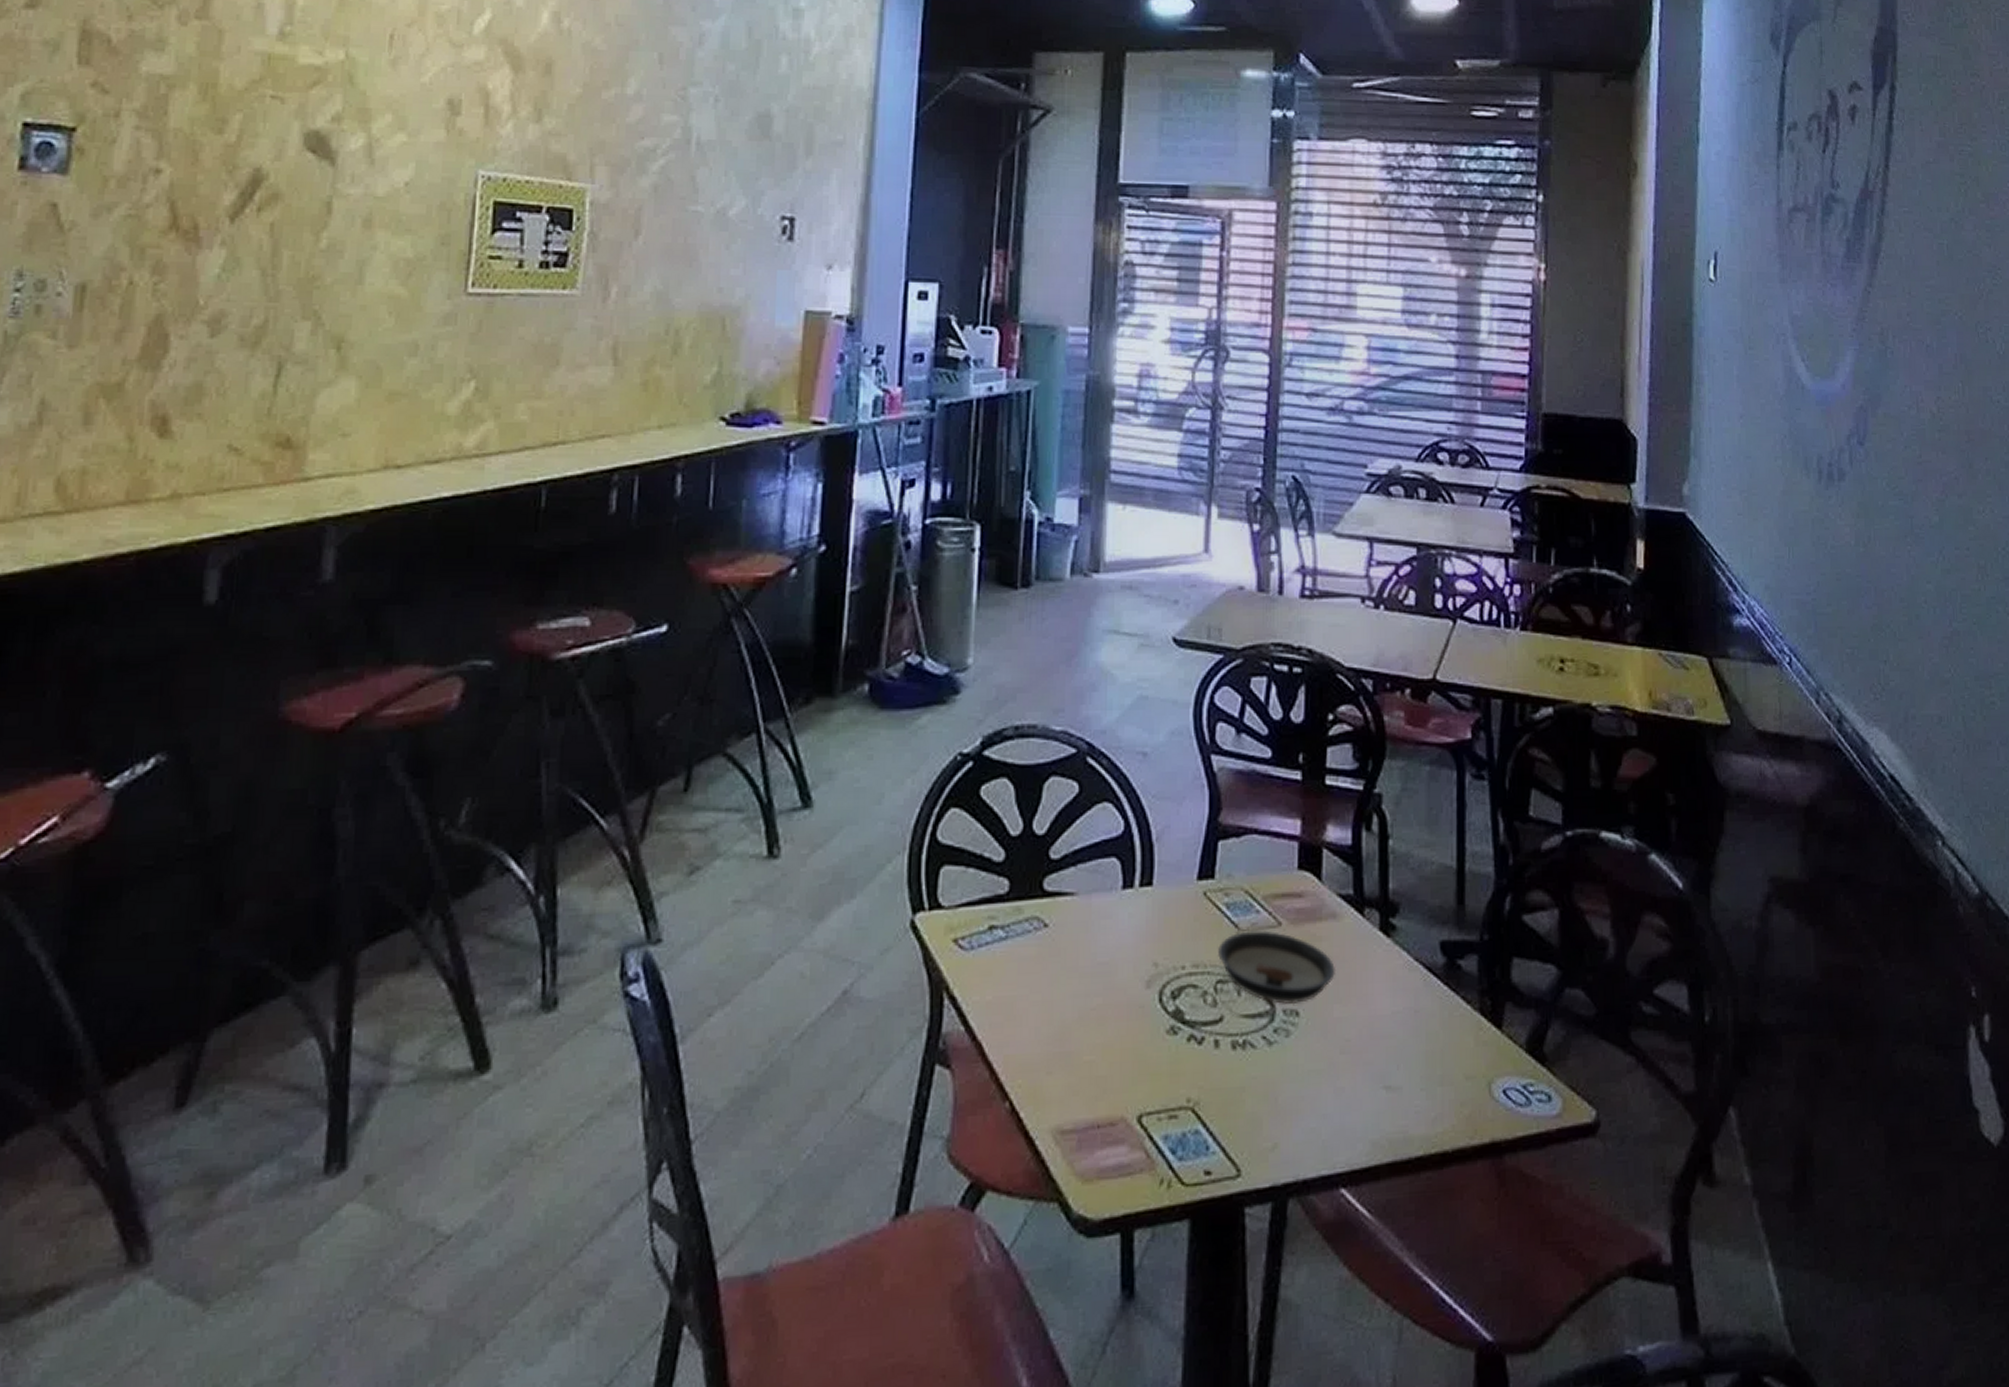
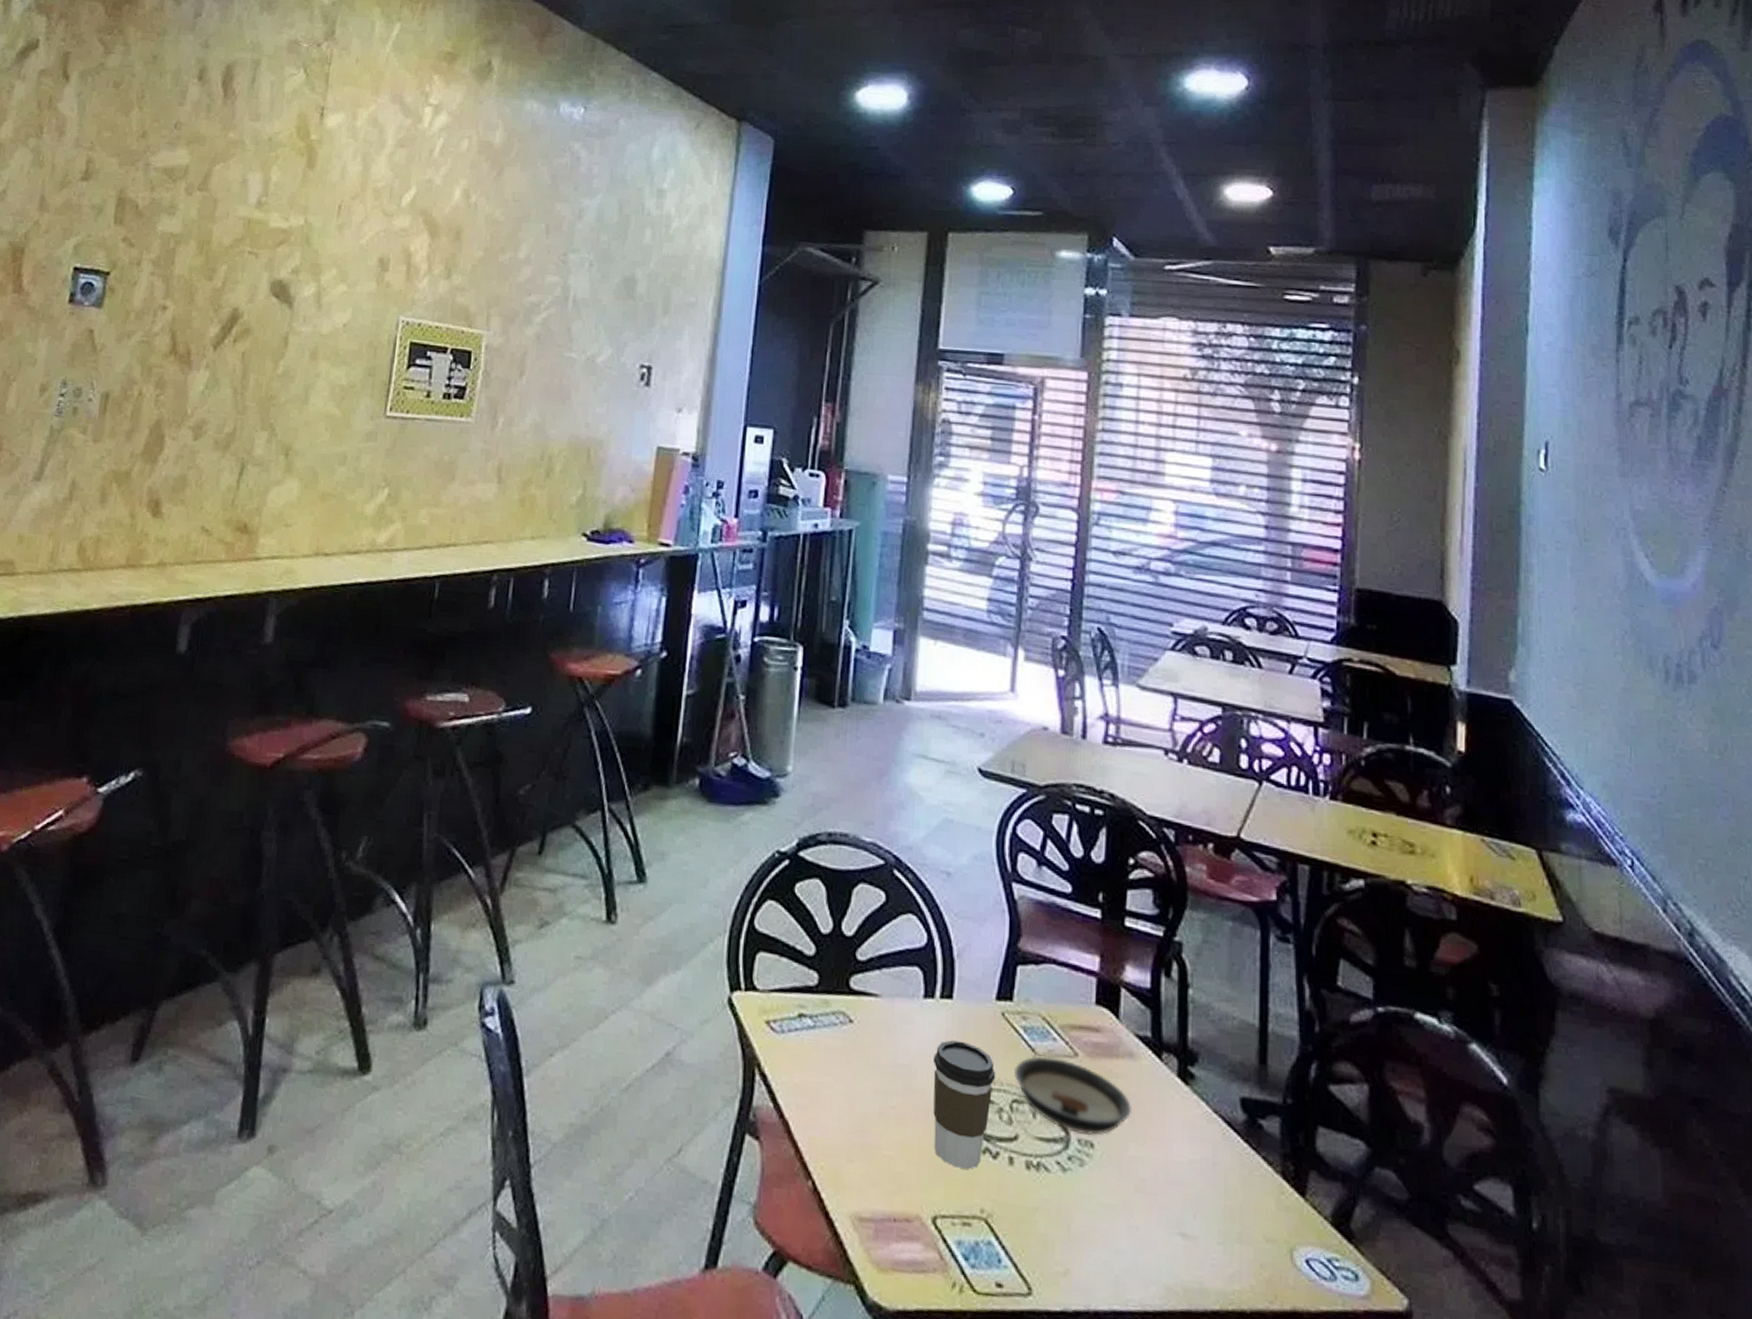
coffee cup: none [1133,928,1199,1061] -> present [932,1040,996,1169]

